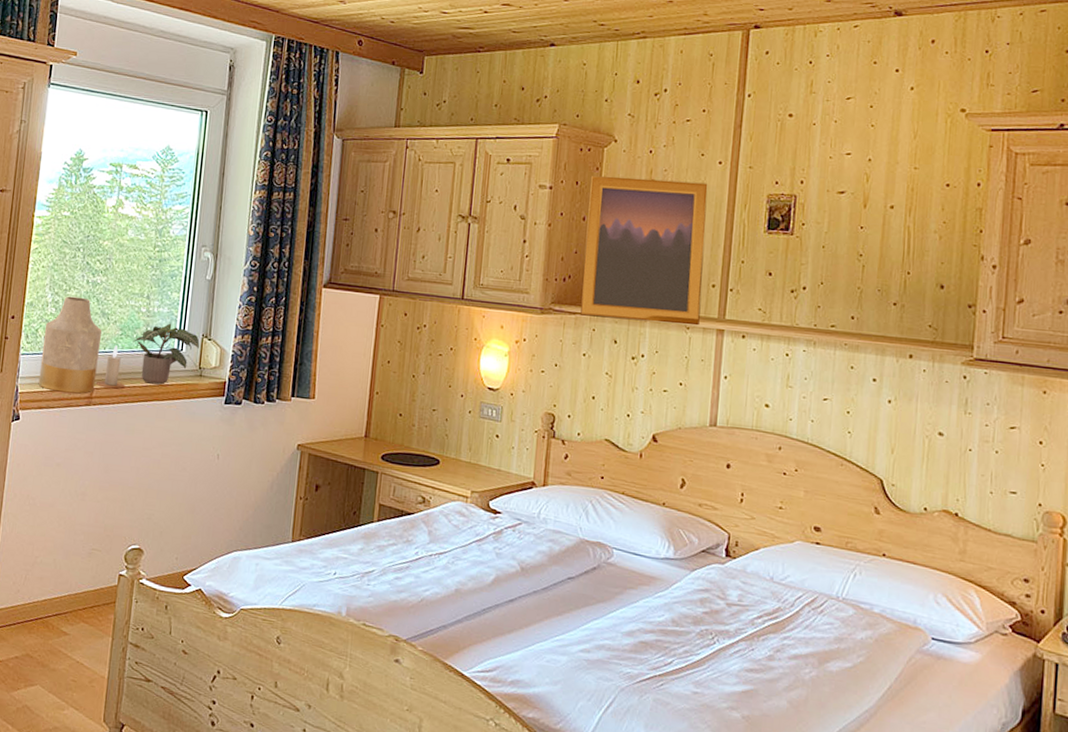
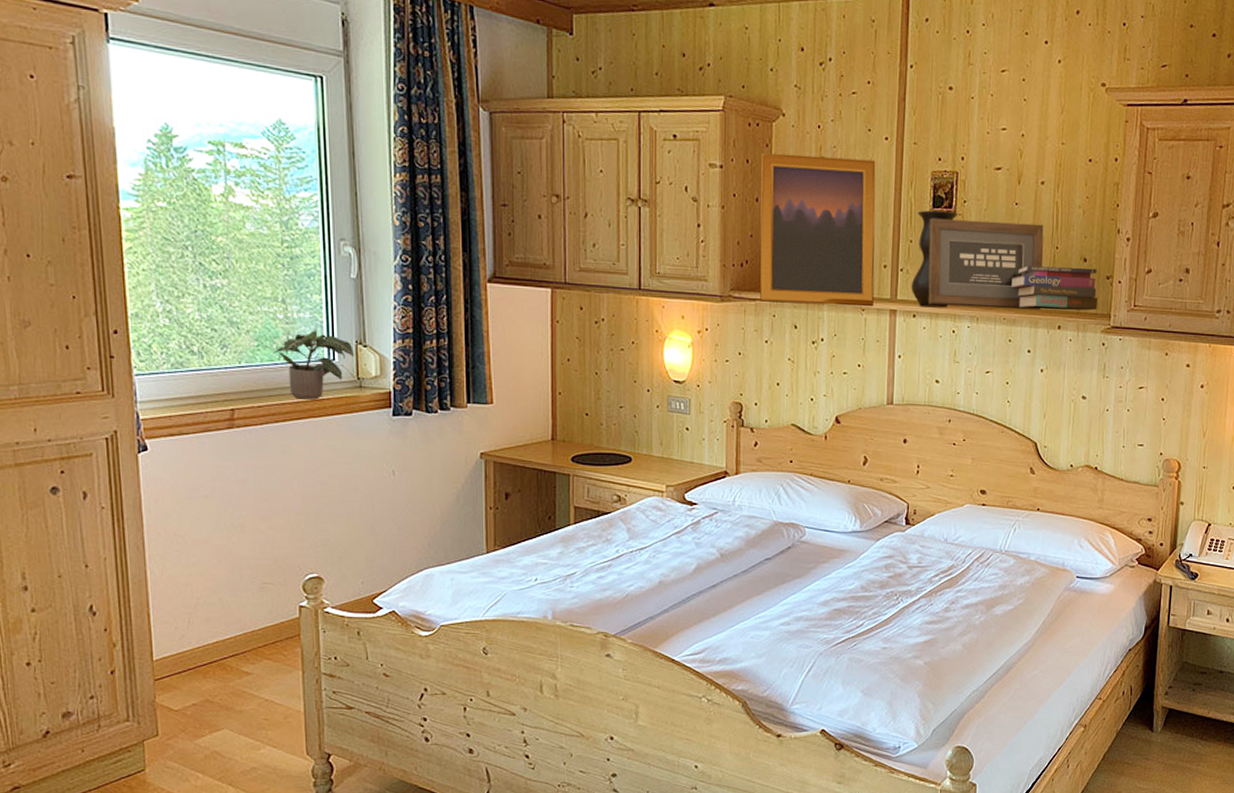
vase: present [38,296,102,395] -> none [159,304,235,417]
candle: present [95,345,126,390] -> none [235,358,274,409]
vase: none [740,232,795,331] -> present [911,210,958,308]
picture frame: none [759,240,893,337] -> present [928,218,1044,311]
books: none [854,290,957,341] -> present [1010,266,1098,311]

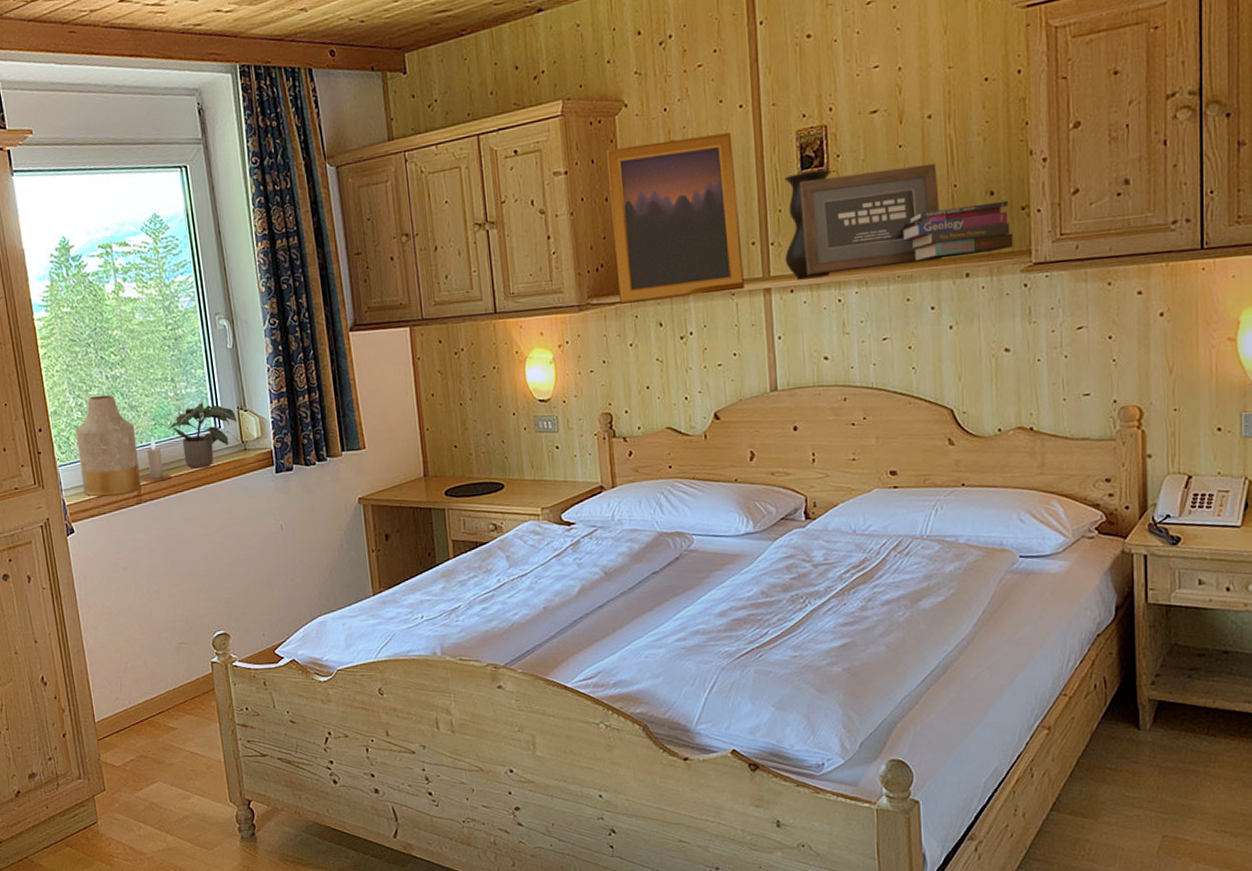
vase: none [159,304,235,417] -> present [75,394,142,498]
candle: none [235,358,274,409] -> present [141,436,173,483]

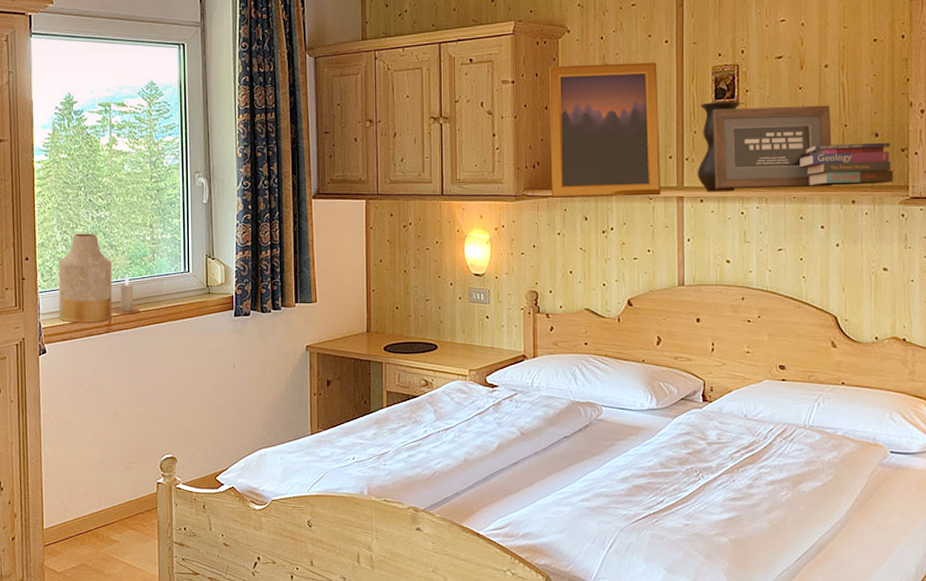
potted plant: present [168,402,237,470] -> none [142,248,204,307]

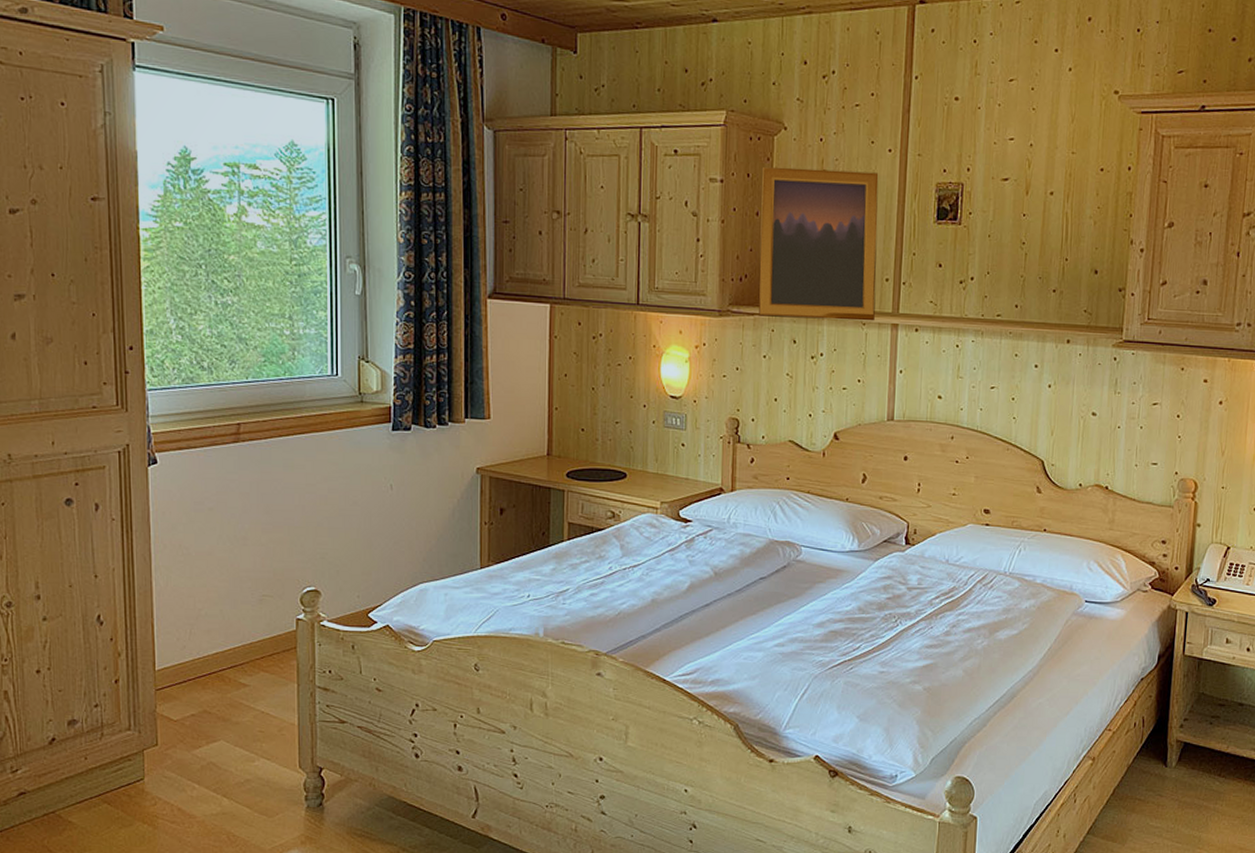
vase: present [58,233,113,324] -> none [172,320,242,431]
candle: present [112,274,141,316] -> none [241,374,278,423]
vase: present [697,100,741,192] -> none [913,222,963,322]
picture frame: present [713,105,832,190] -> none [931,231,1053,324]
books: present [798,142,893,186] -> none [1017,278,1109,325]

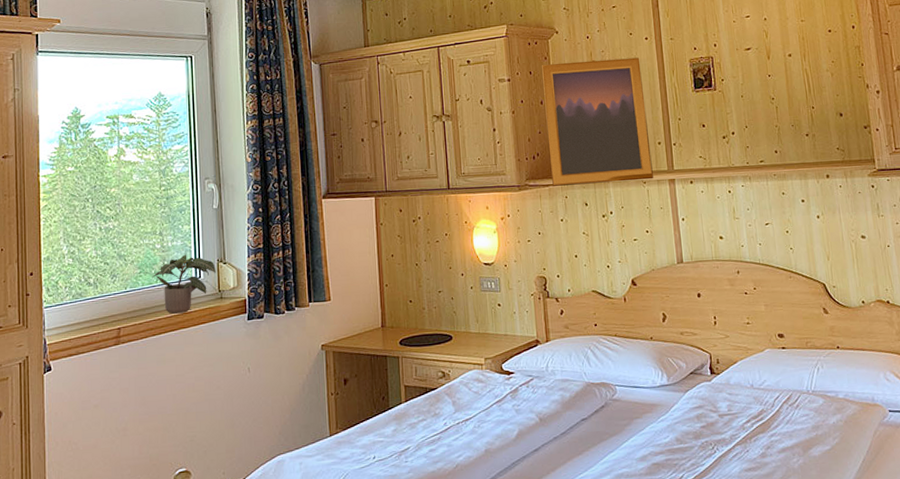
potted plant: none [279,345,356,416] -> present [152,254,216,315]

